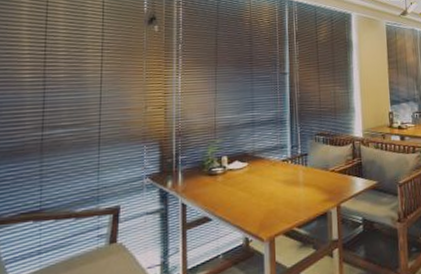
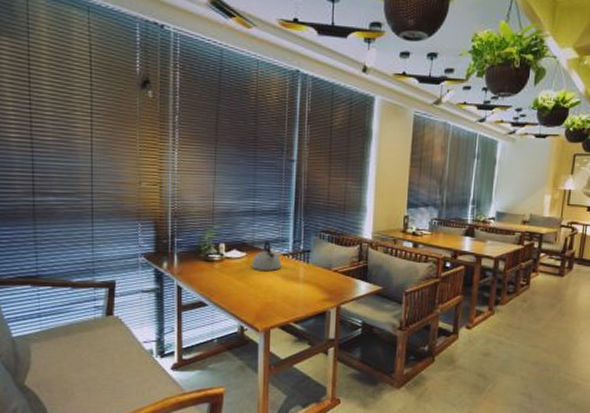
kettle: none [253,149,282,179] -> present [251,240,282,271]

